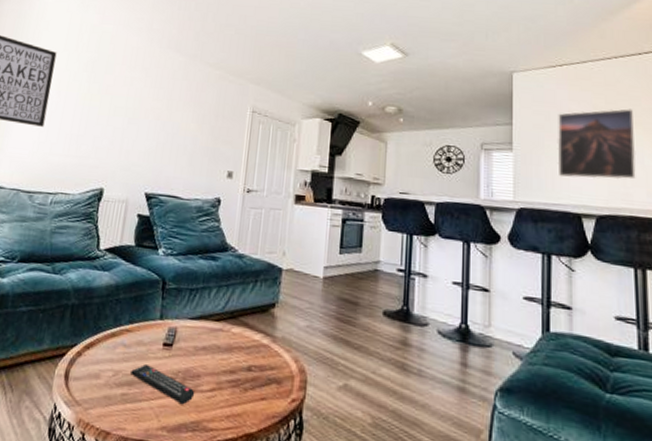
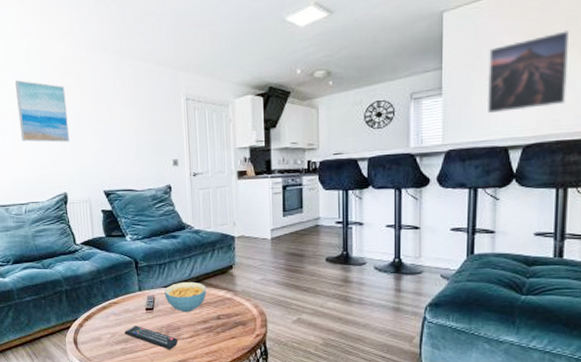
wall art: none [68,64,129,134] -> present [15,79,70,143]
cereal bowl: none [189,315,241,356] -> present [164,281,206,313]

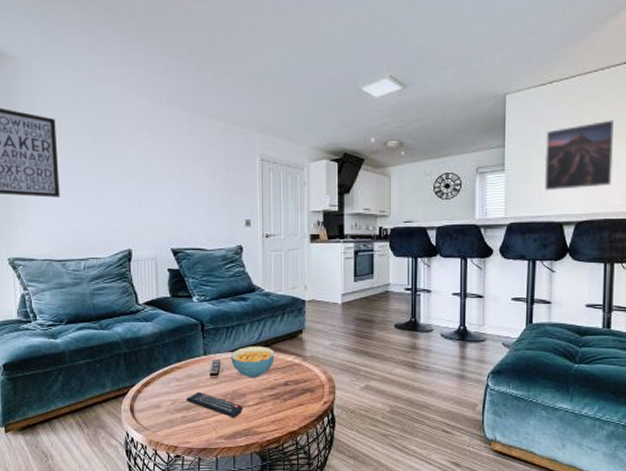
wall art: present [15,79,70,143] -> none [82,128,138,196]

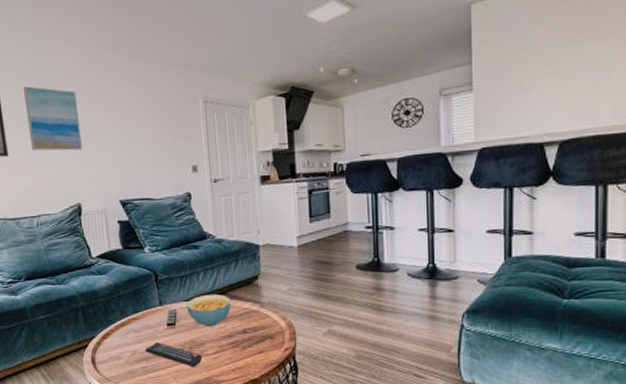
wall art: none [82,128,138,196] -> present [24,85,83,151]
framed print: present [544,120,614,191] -> none [519,20,604,109]

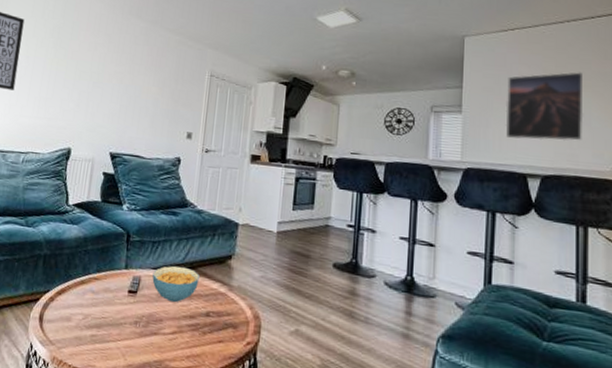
wall art: present [24,85,83,151] -> none [37,30,93,97]
remote control: present [145,343,203,368] -> none [99,309,158,346]
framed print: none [519,20,604,109] -> present [505,72,584,141]

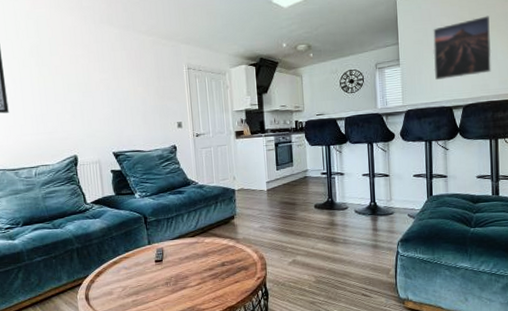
cereal bowl: present [152,266,199,303] -> none [172,232,211,262]

